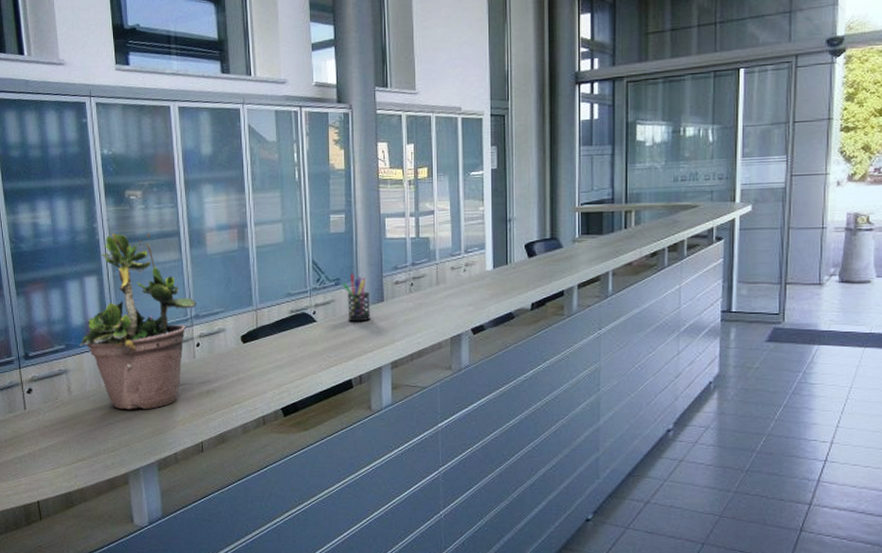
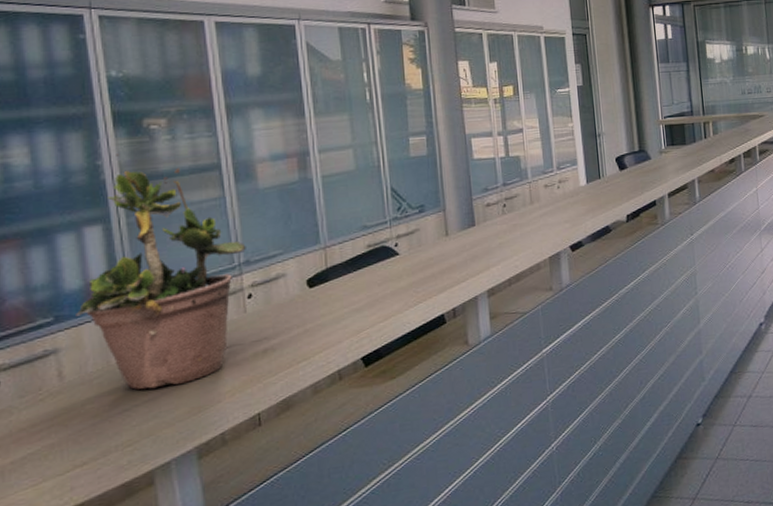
pen holder: present [342,273,371,322] -> none [427,198,462,251]

